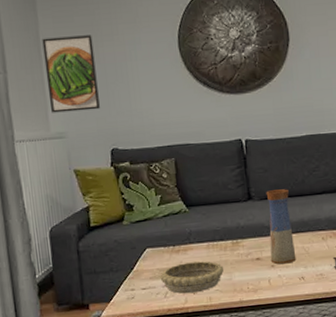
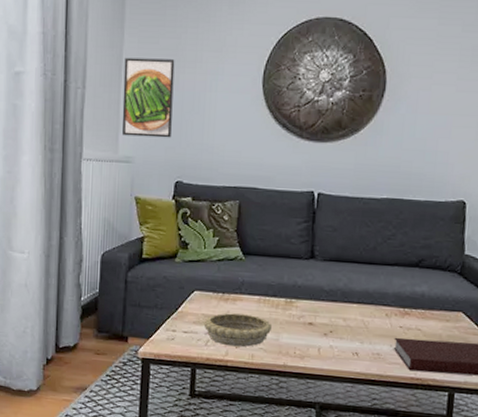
vase: present [266,189,296,265] -> none [324,252,357,335]

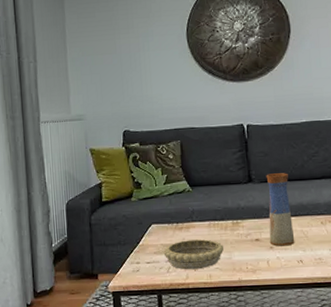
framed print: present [121,57,175,138] -> none [67,28,115,98]
vase: none [324,252,357,335] -> present [266,173,295,247]

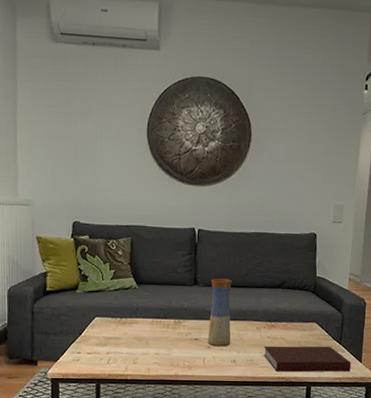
decorative bowl: present [163,239,224,270] -> none [105,334,165,363]

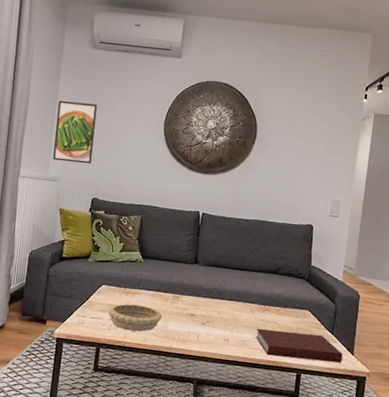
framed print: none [19,108,67,183] -> present [52,100,98,164]
decorative bowl: none [105,334,165,363] -> present [108,304,163,332]
vase: present [207,278,232,347] -> none [202,259,230,325]

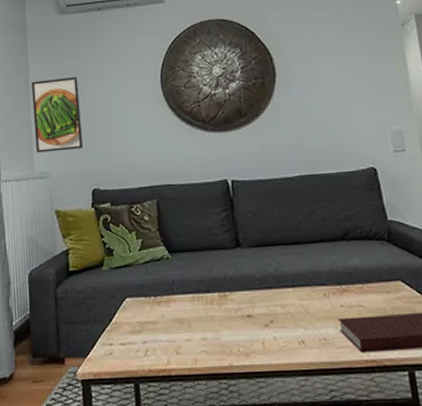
decorative bowl: present [108,304,163,332] -> none [140,315,211,353]

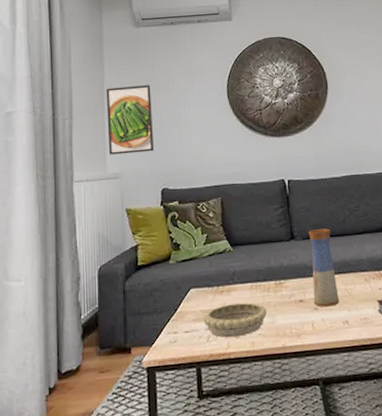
decorative bowl: none [140,315,211,353] -> present [203,303,267,338]
vase: none [256,235,294,324] -> present [308,228,340,307]

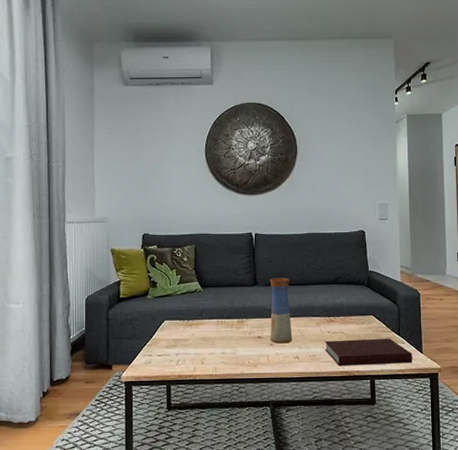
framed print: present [106,85,154,155] -> none [96,140,137,201]
decorative bowl: present [203,303,267,338] -> none [174,335,230,363]

